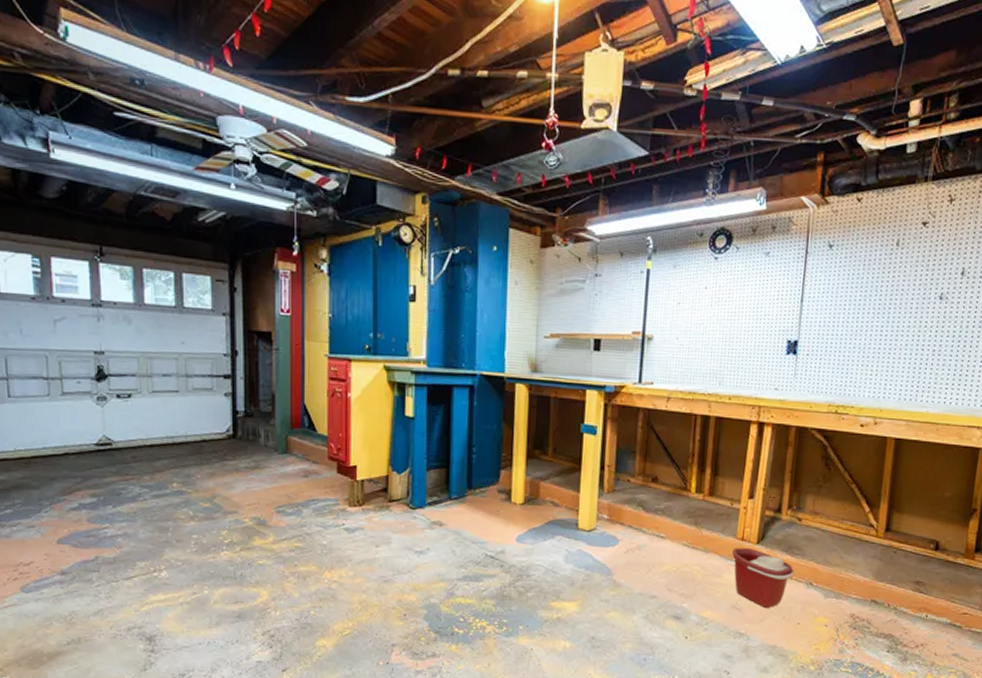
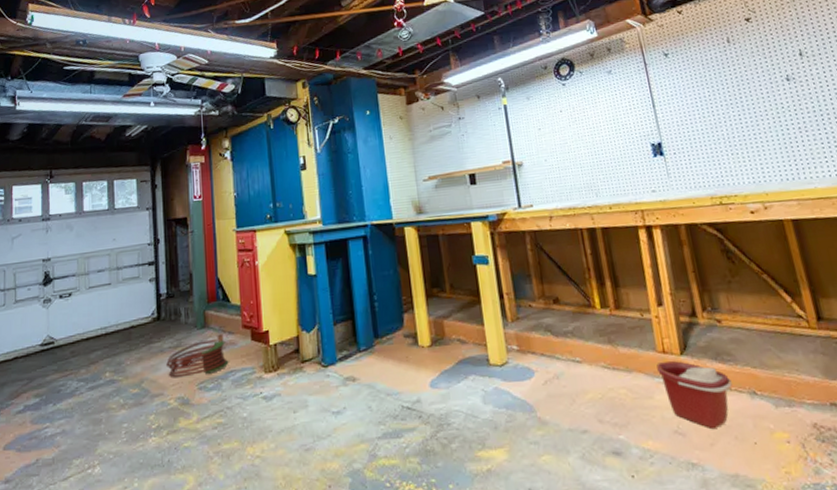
garden hose: none [240,461,311,499] -> present [165,333,229,378]

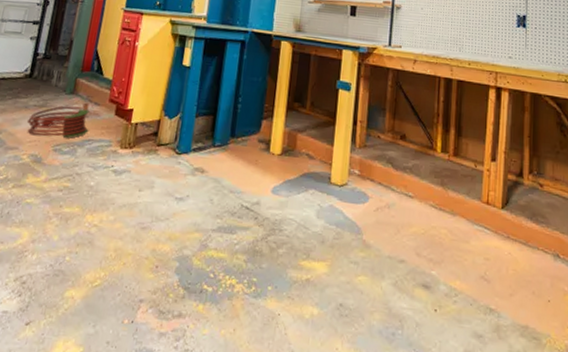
bucket: present [656,361,732,430] -> none [478,212,540,282]

